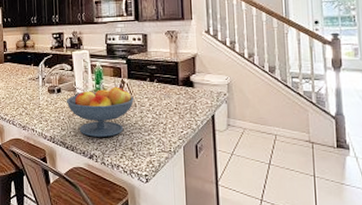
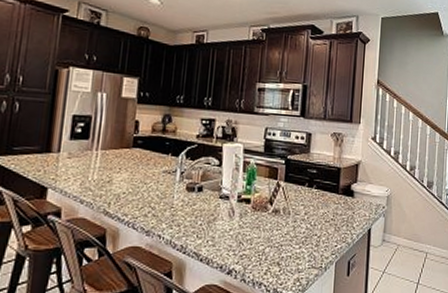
fruit bowl: present [66,86,134,137] -> none [207,189,288,249]

